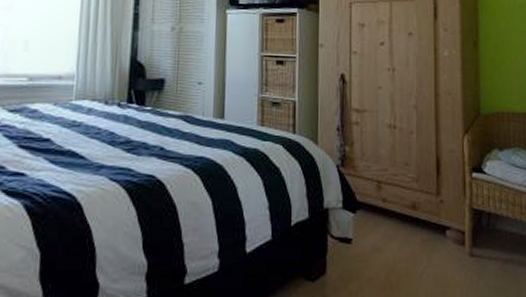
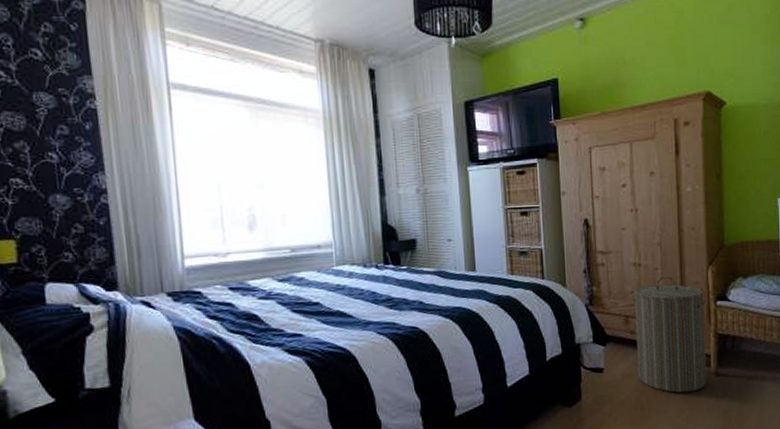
laundry hamper: none [383,141,468,274] -> present [629,275,712,393]

